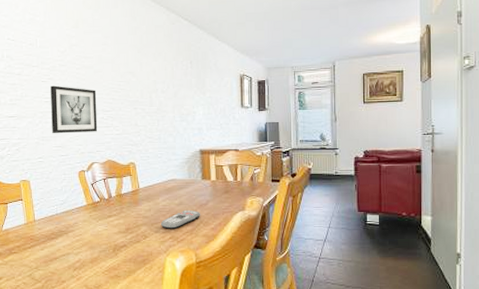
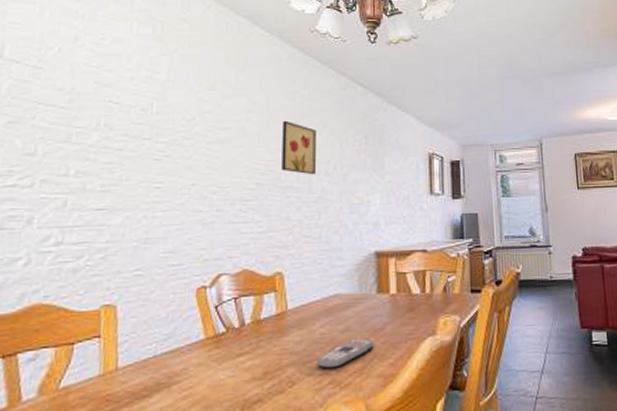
wall art: present [50,85,98,134] -> none [161,165,234,234]
wall art: none [128,50,154,92] -> present [281,120,316,175]

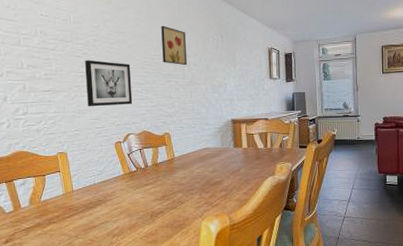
wall art: none [161,165,234,234] -> present [85,60,133,107]
remote control: present [316,338,375,369] -> none [195,176,234,195]

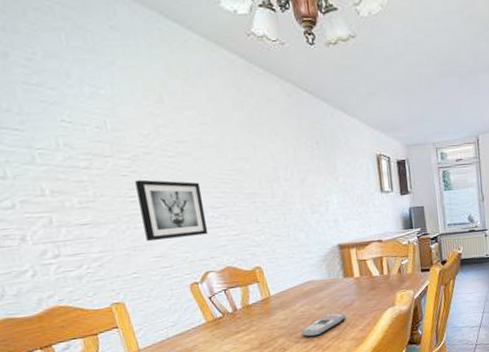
wall art: present [161,25,187,66] -> none [236,130,275,182]
remote control: none [195,176,234,195] -> present [300,313,347,337]

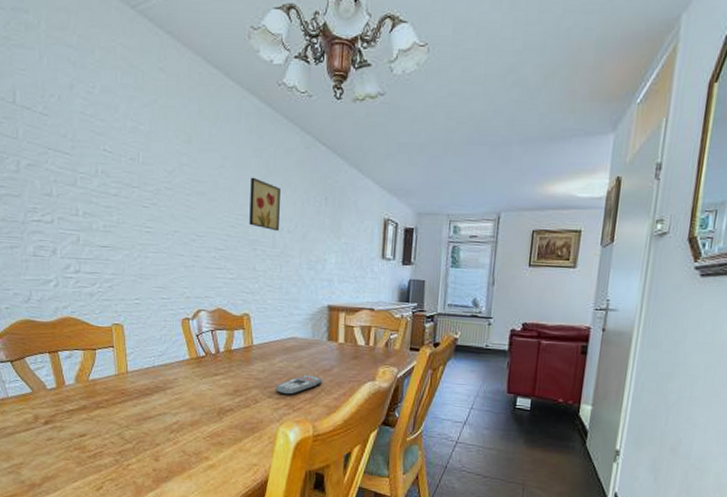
wall art: present [135,179,209,242] -> none [153,212,209,274]
wall art: none [236,130,275,182] -> present [249,177,280,232]

